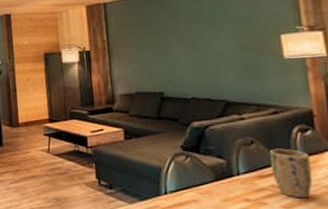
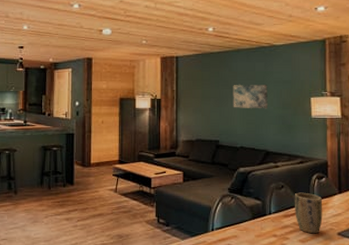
wall art: none [175,24,223,55] -> present [233,84,268,109]

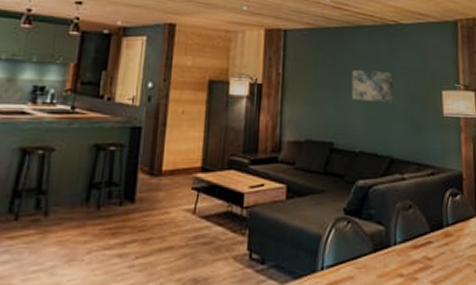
plant pot: present [294,192,323,234] -> none [424,214,458,272]

